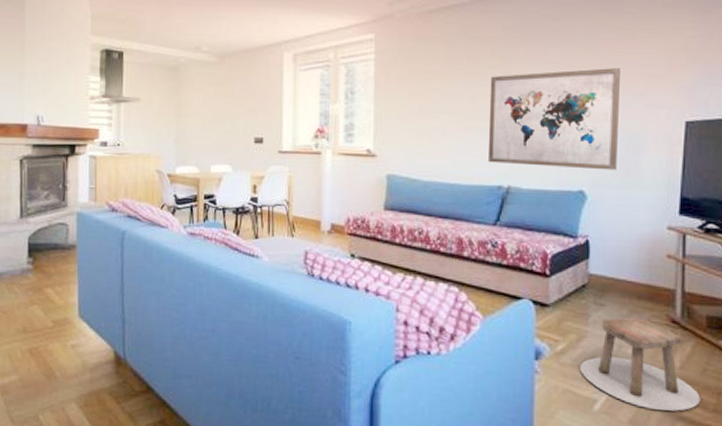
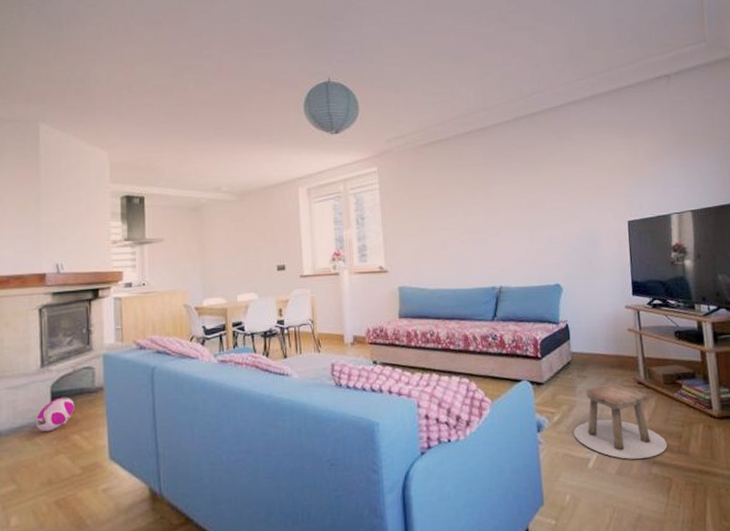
ball: none [13,248,49,282] -> present [35,396,75,432]
wall art: present [488,68,620,171] -> none [476,183,582,268]

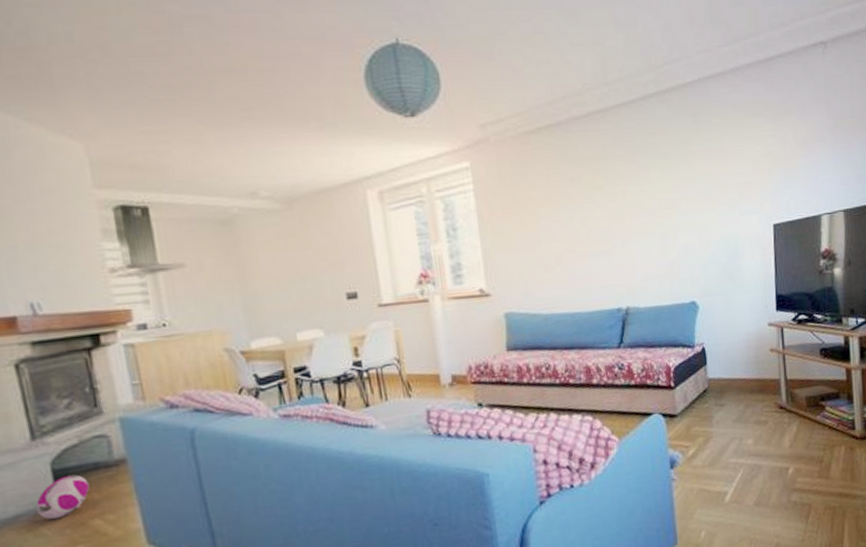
stool: present [574,383,668,459] -> none [710,410,808,489]

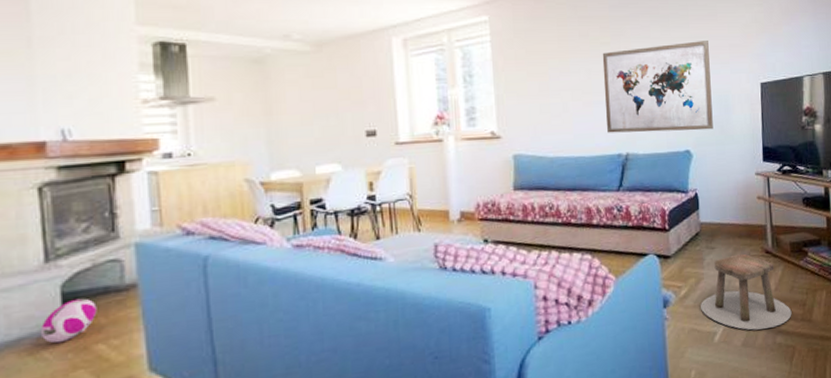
wall art: none [596,179,721,286] -> present [602,41,713,133]
stool: none [710,410,808,489] -> present [701,253,792,331]

